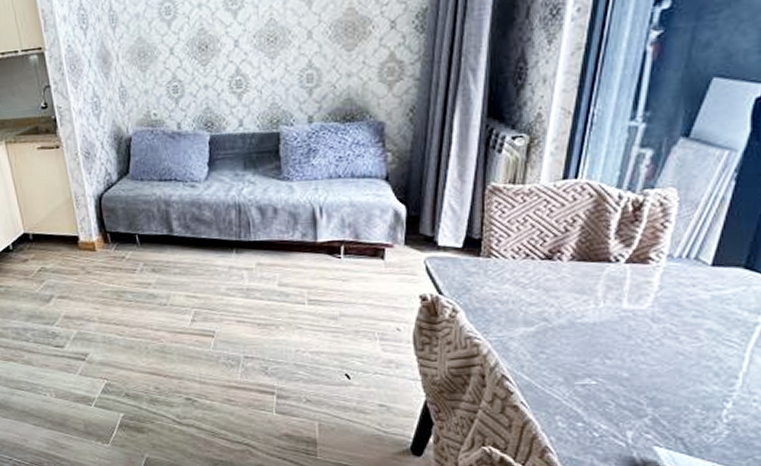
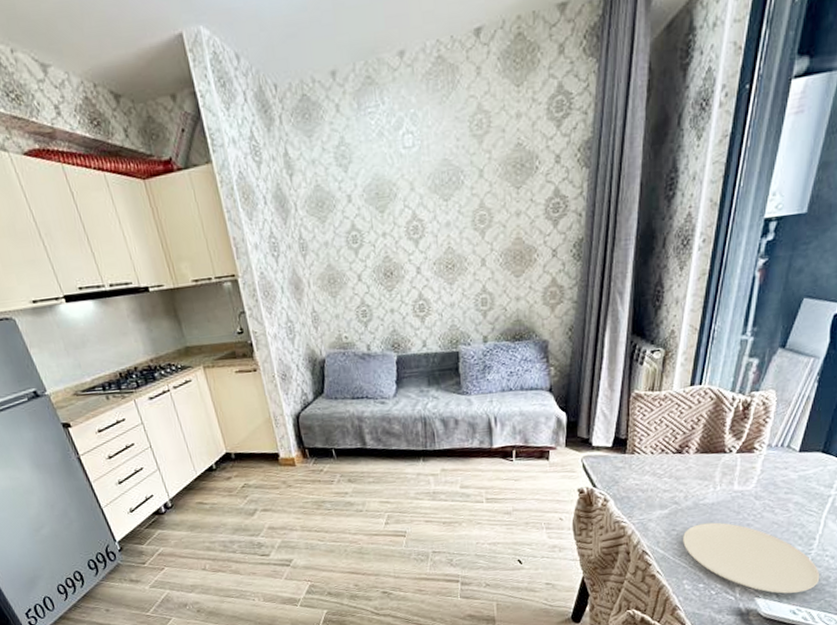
plate: none [555,347,746,446] -> present [683,522,820,594]

